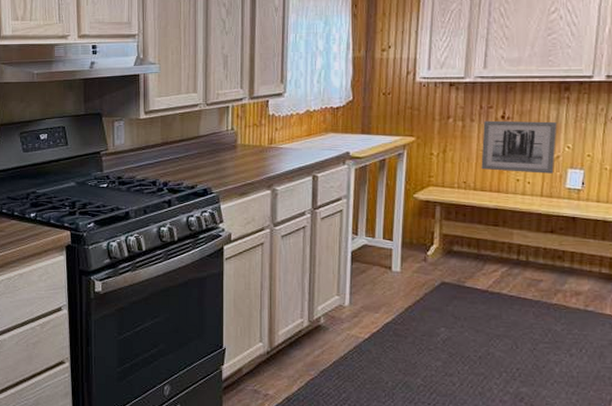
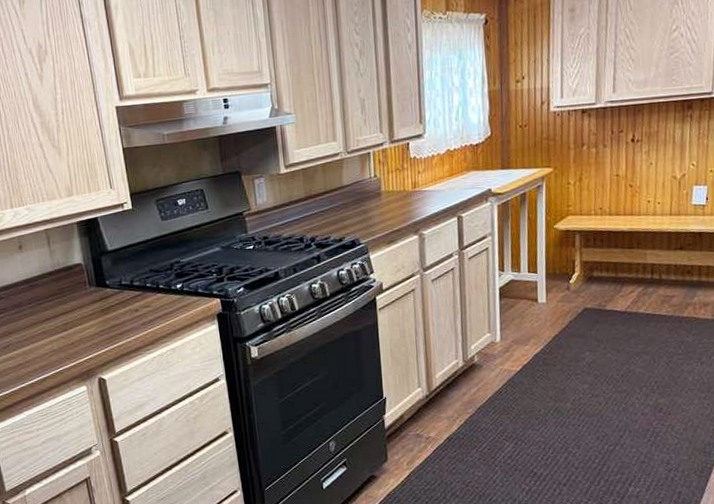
wall art: present [481,120,557,174] -> none [614,140,683,195]

